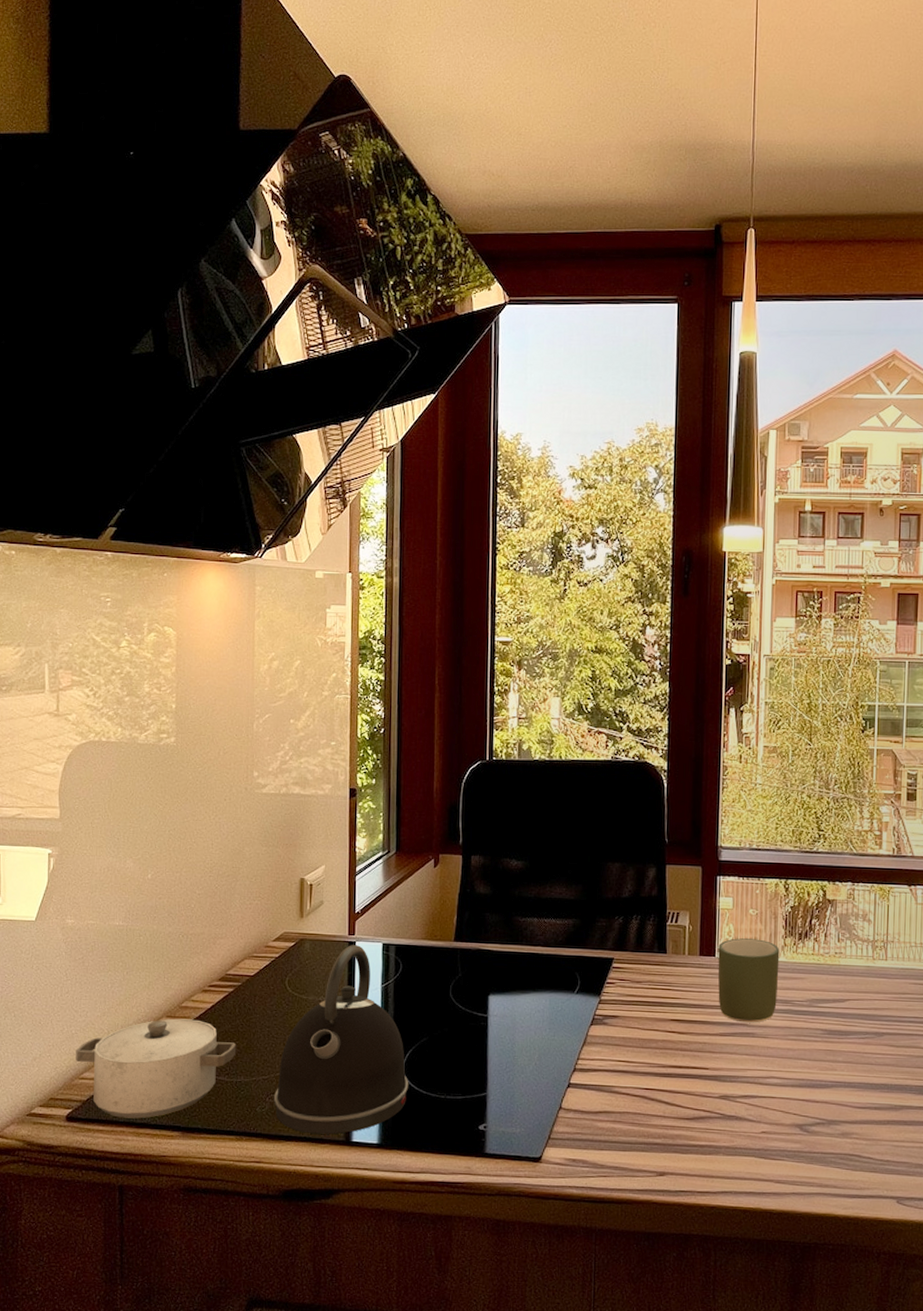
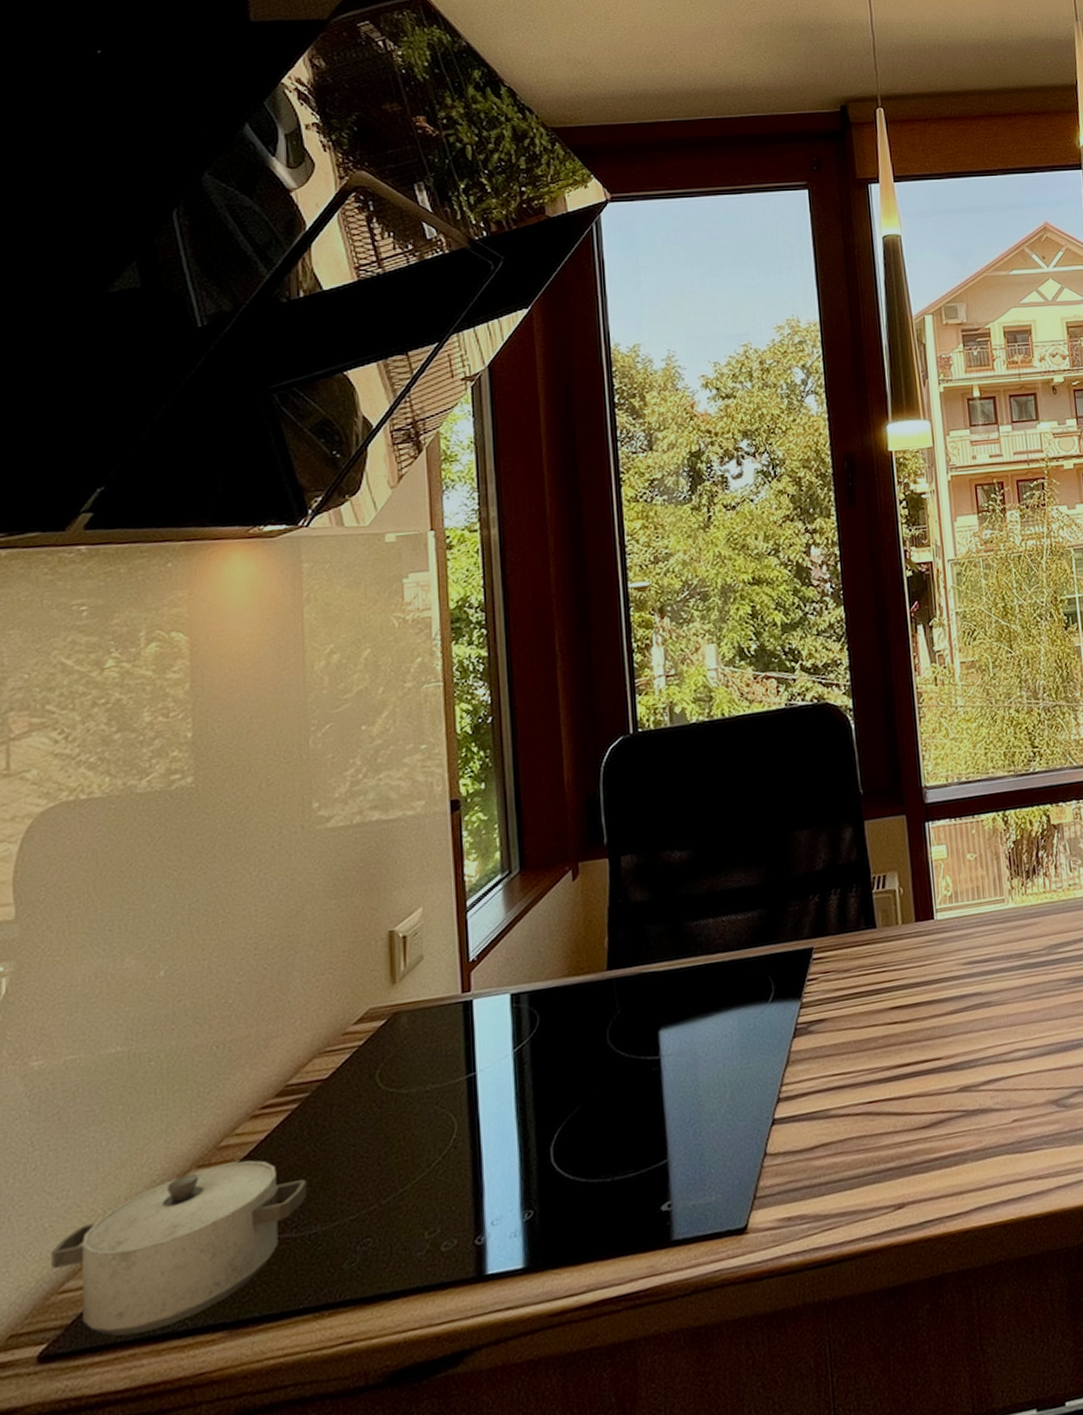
kettle: present [273,945,409,1135] -> none [367,1003,562,1282]
mug: present [718,938,780,1023] -> none [936,887,1011,992]

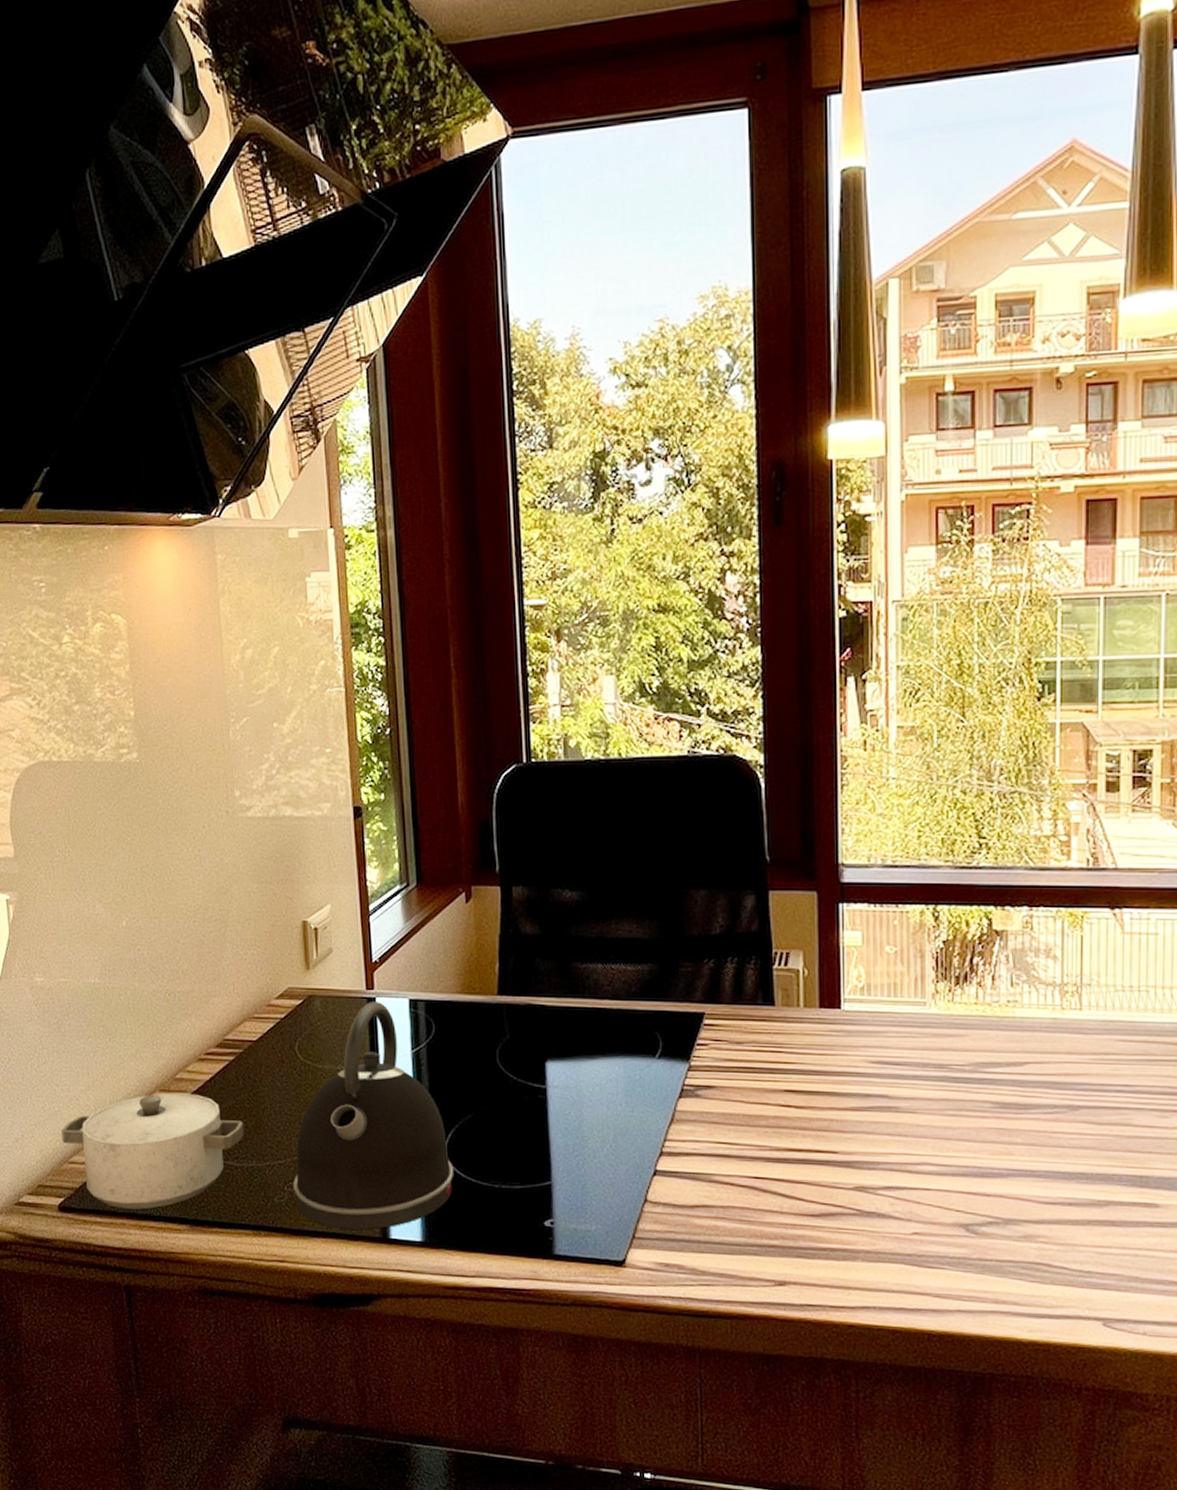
kettle: none [367,1003,562,1282] -> present [292,1002,455,1230]

